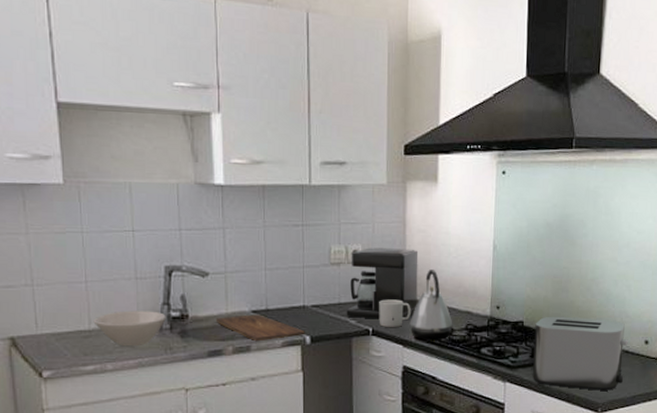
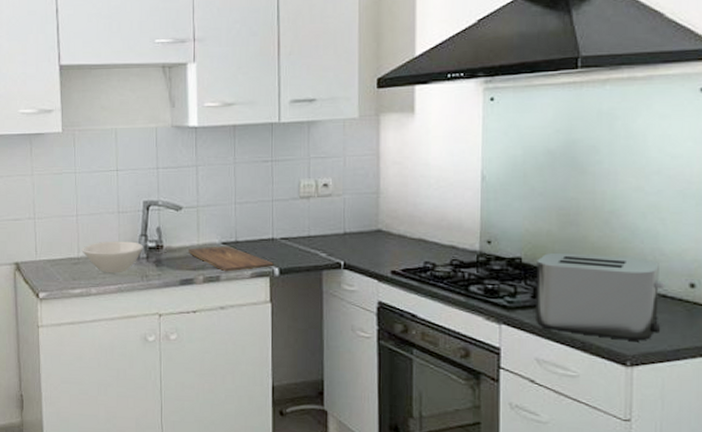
coffee maker: present [346,248,419,319] -> none [316,181,394,253]
mug: present [379,299,411,328] -> none [351,232,387,262]
kettle: present [409,270,453,341] -> none [385,202,435,276]

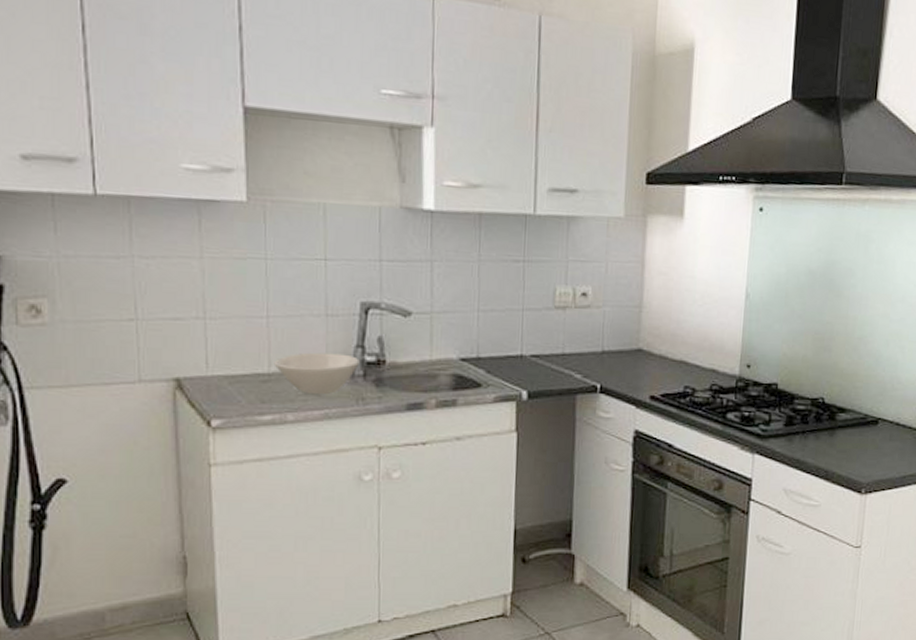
cutting board: present [188,246,274,272] -> none [417,362,522,395]
toaster: present [534,252,665,342] -> none [785,378,900,470]

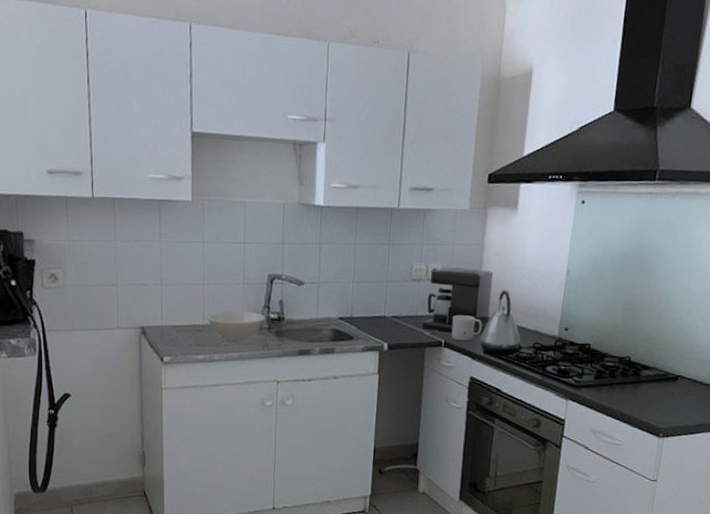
coffee maker: none [570,290,658,375] -> present [422,267,494,333]
mug: none [608,351,647,385] -> present [451,315,483,341]
kettle: none [644,319,695,402] -> present [479,290,521,356]

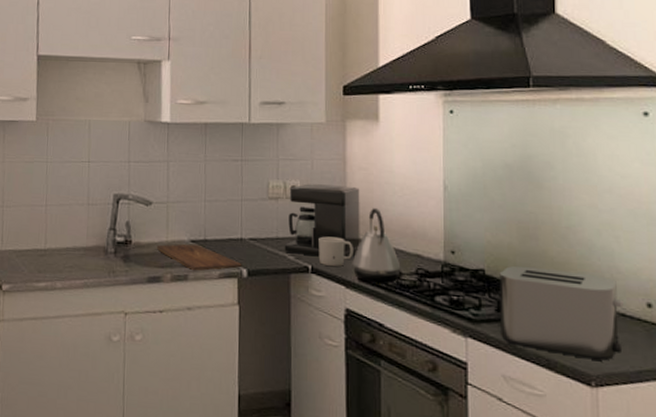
bowl: present [206,310,266,342] -> none [49,233,112,268]
cutting board: none [307,320,384,345] -> present [156,243,242,272]
toaster: none [594,341,698,418] -> present [499,265,624,362]

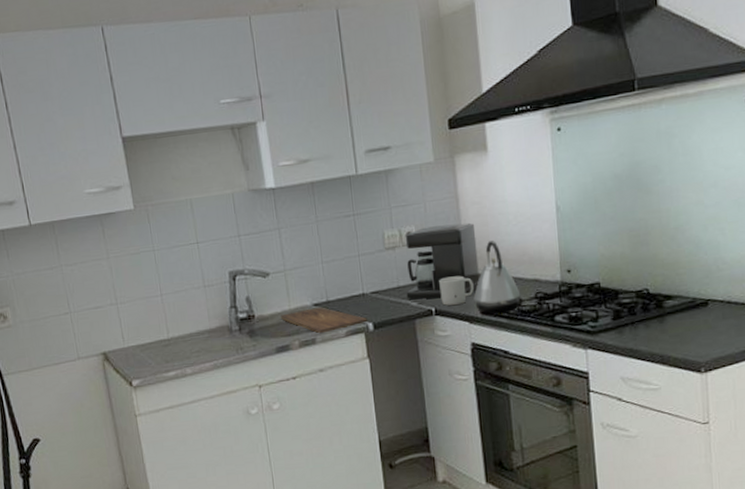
toaster: present [499,265,624,362] -> none [614,269,729,350]

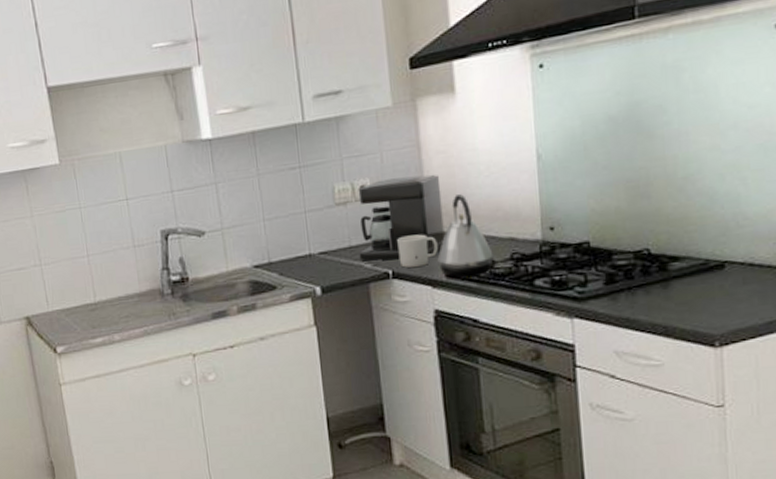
cutting board: present [280,307,367,334] -> none [216,269,315,299]

